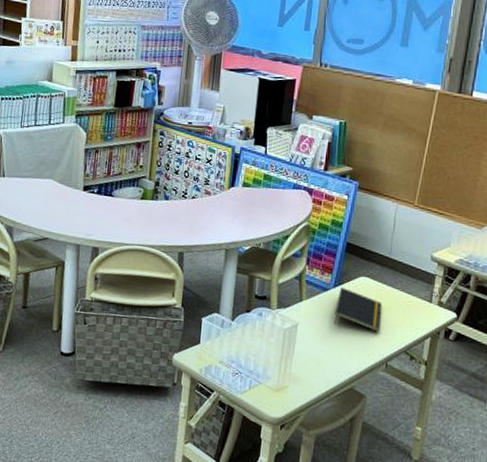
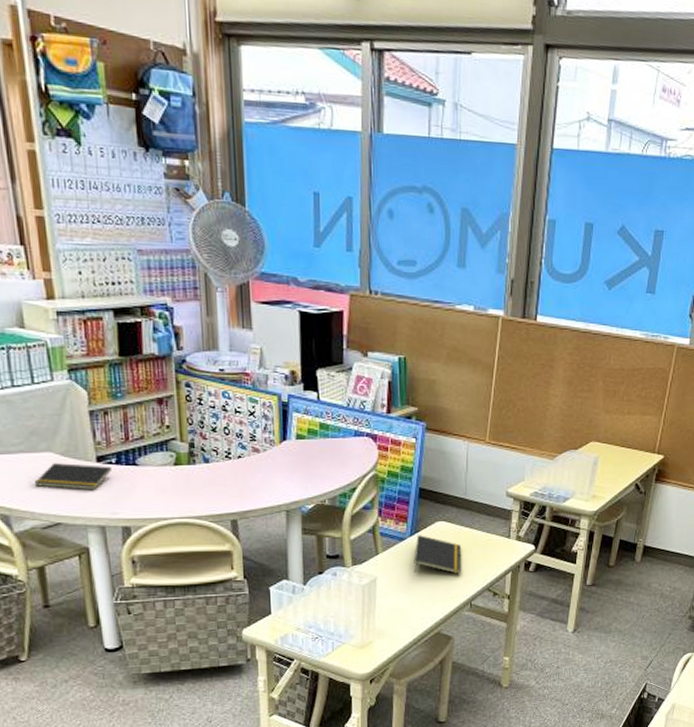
notepad: none [35,188,94,214] -> present [34,463,113,491]

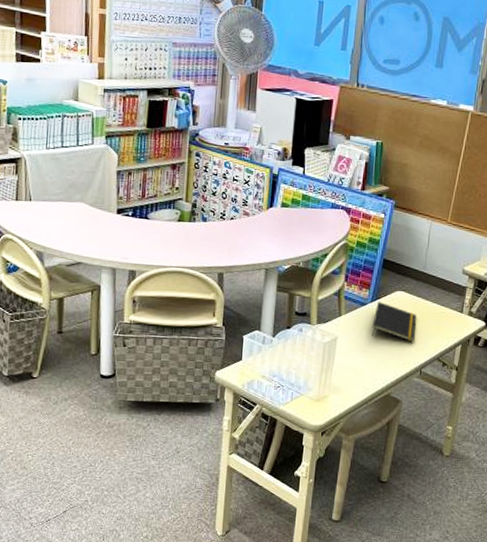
notepad: present [34,463,113,491] -> none [66,212,129,237]

